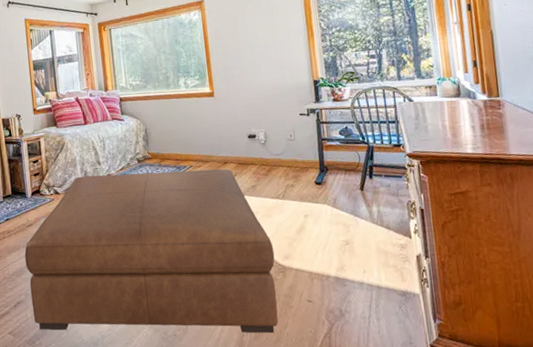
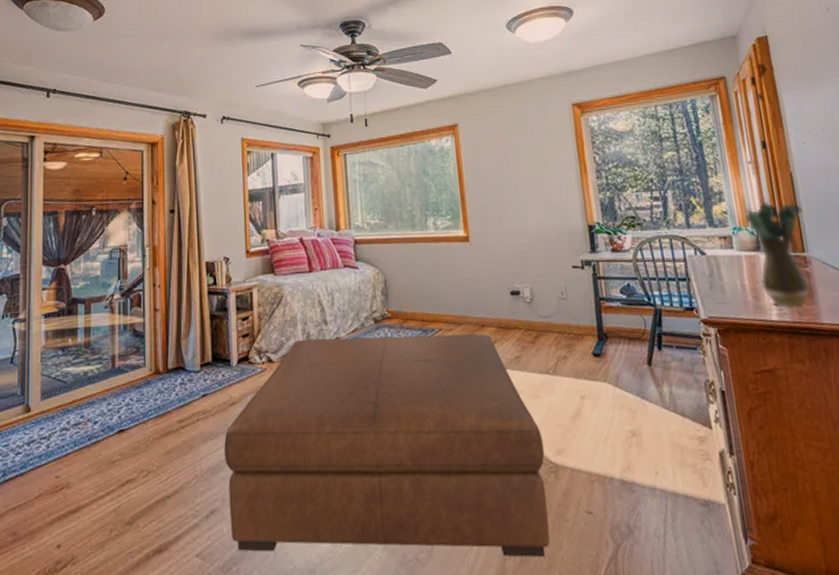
vase: none [448,53,502,143] -> present [745,198,810,309]

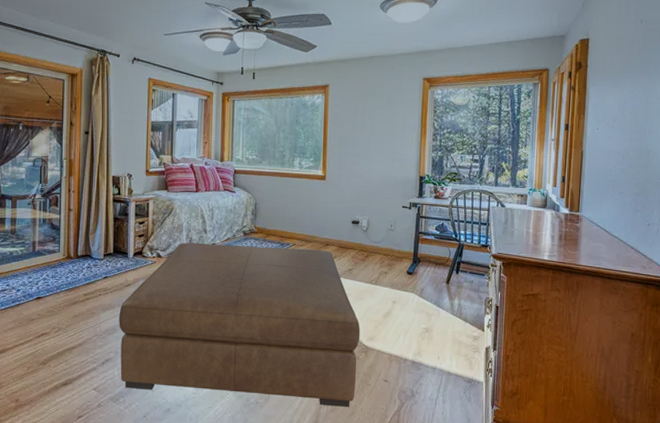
vase: present [745,198,810,309] -> none [540,168,584,253]

